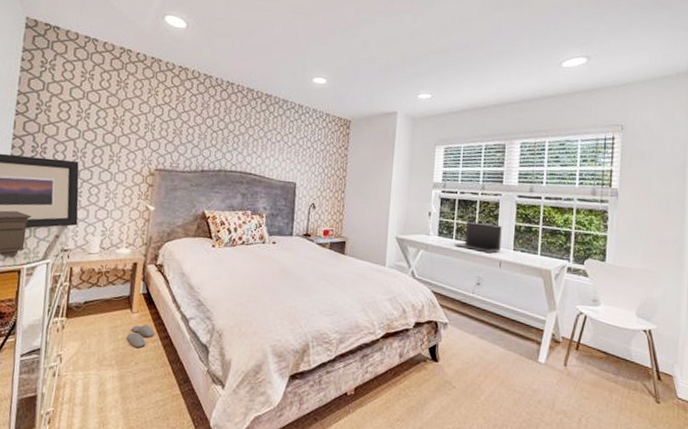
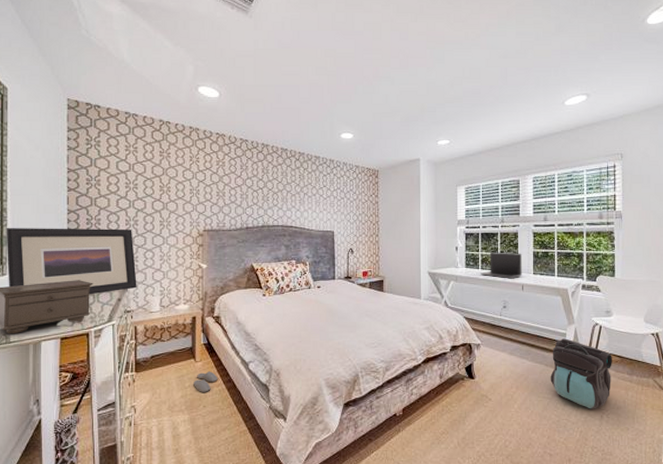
backpack: none [524,326,597,410] -> present [550,338,612,409]

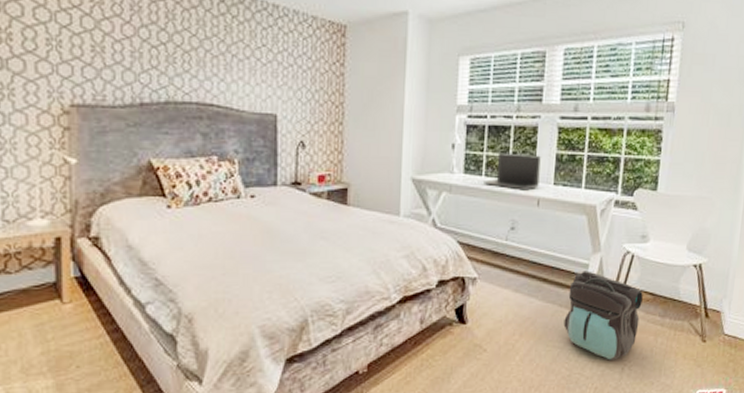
slippers: present [193,371,218,392] -> none [60,317,98,347]

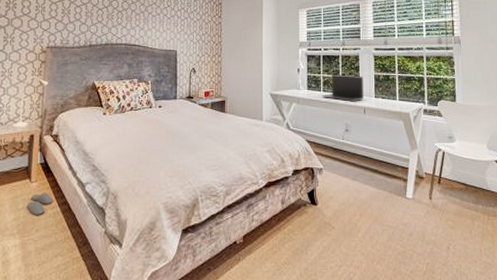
slippers: none [60,317,98,347] -> present [27,192,53,215]
backpack: present [563,271,643,360] -> none [394,164,457,240]

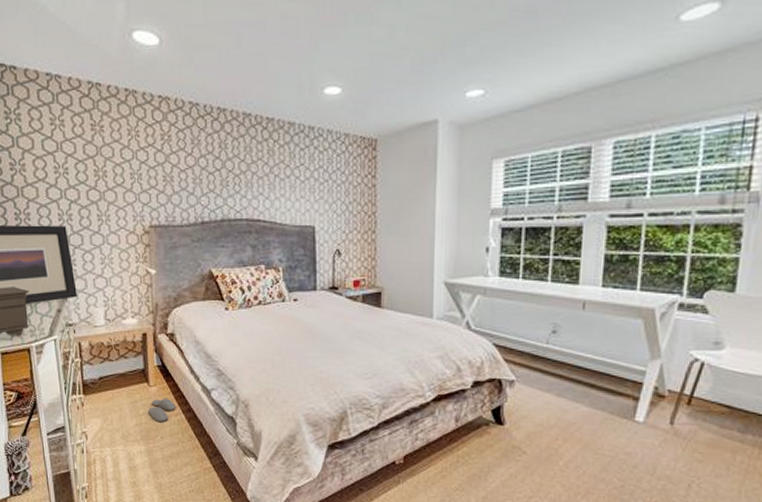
laptop computer: present [321,74,364,102] -> none [519,254,586,293]

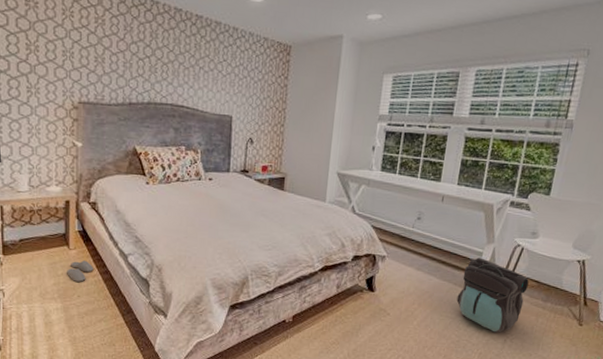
backpack: none [615,378,716,475] -> present [456,257,529,333]

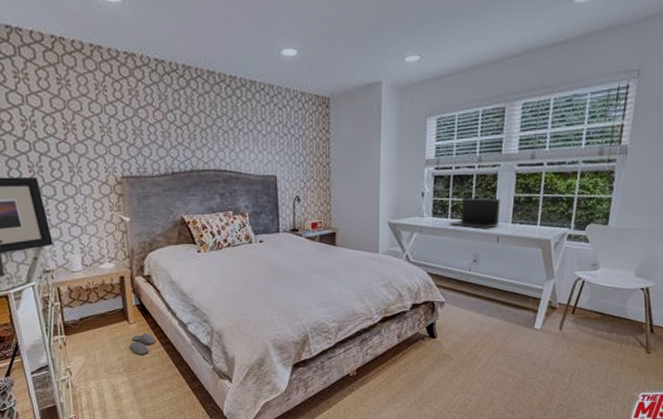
laptop computer: none [396,155,448,188] -> present [448,197,500,229]
backpack: present [456,257,529,333] -> none [520,294,592,368]

